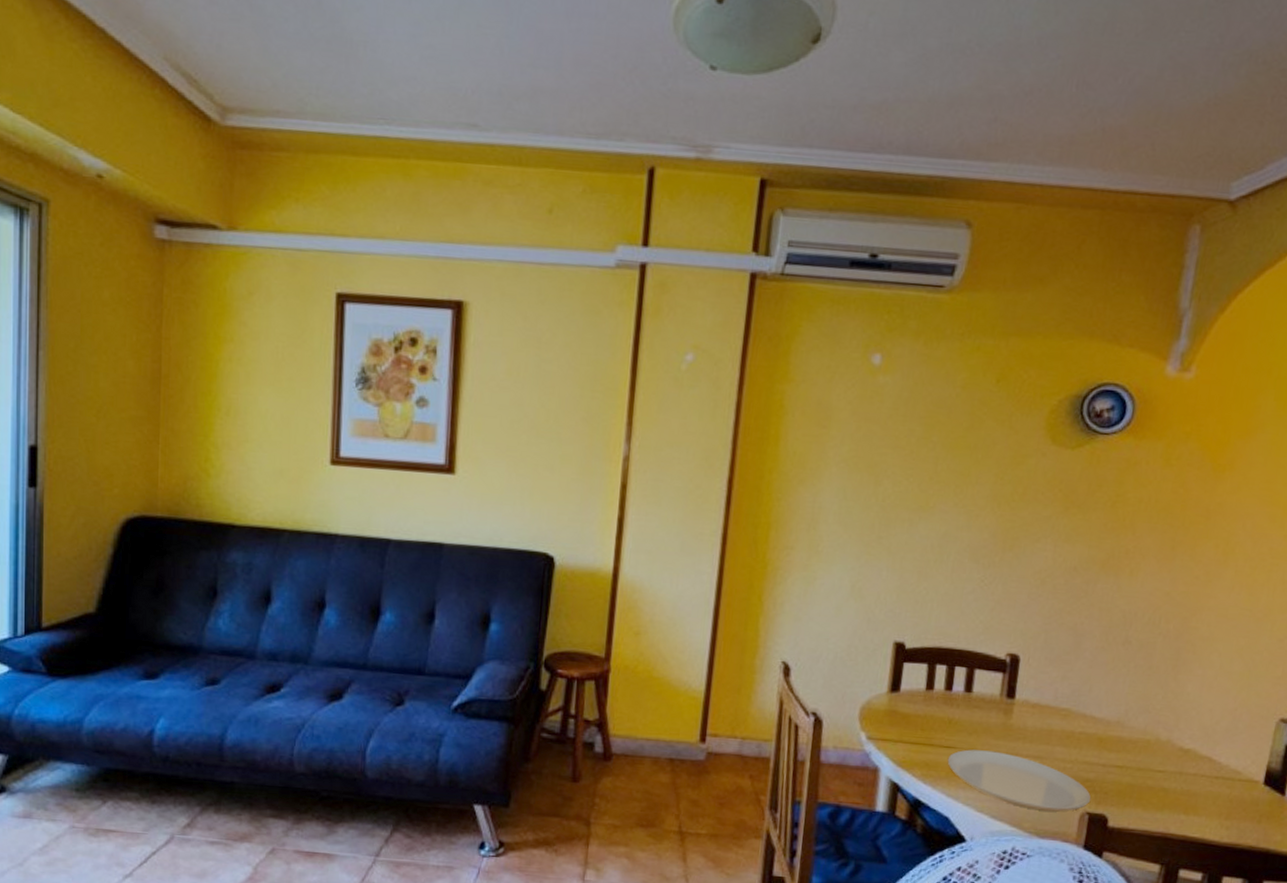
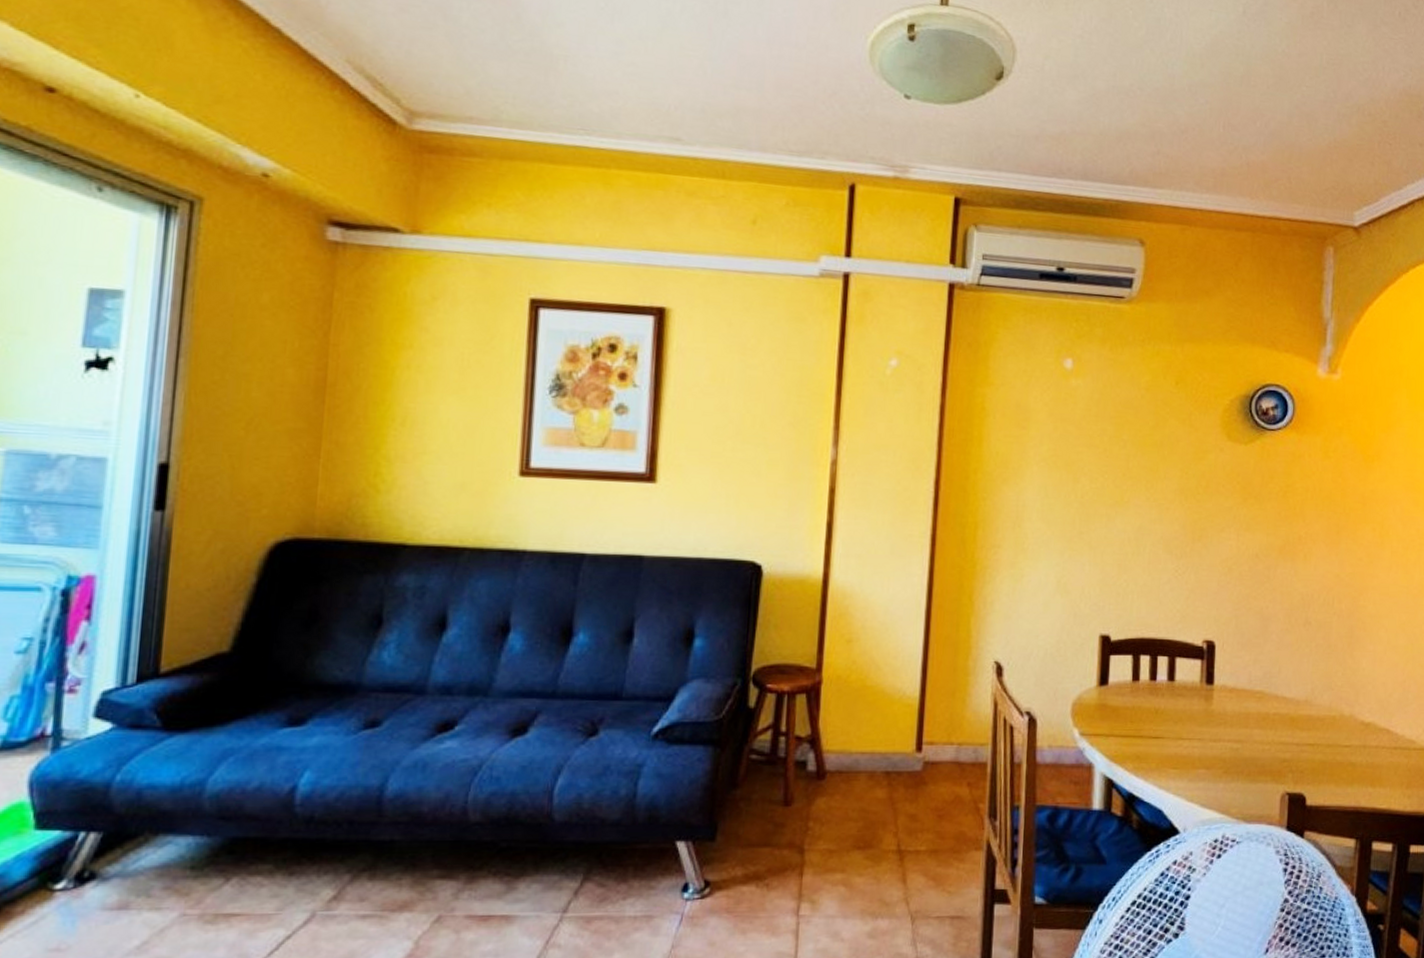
plate: present [947,749,1091,812] -> none [1156,738,1289,795]

